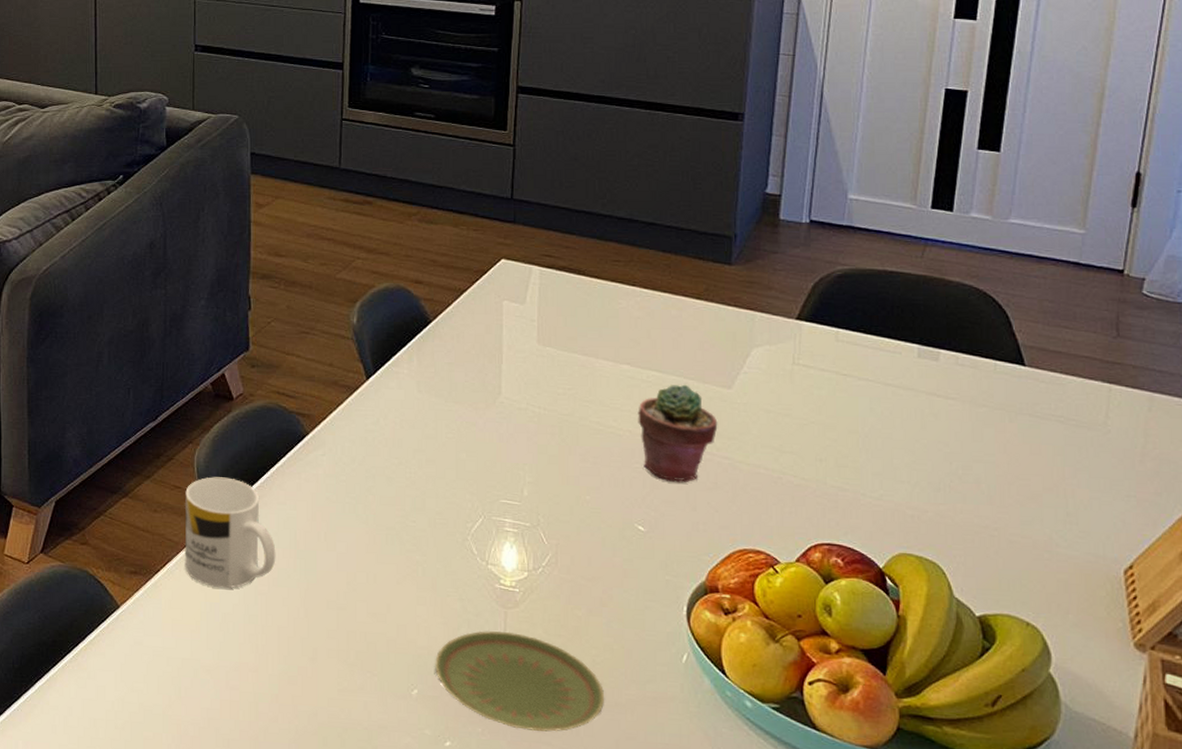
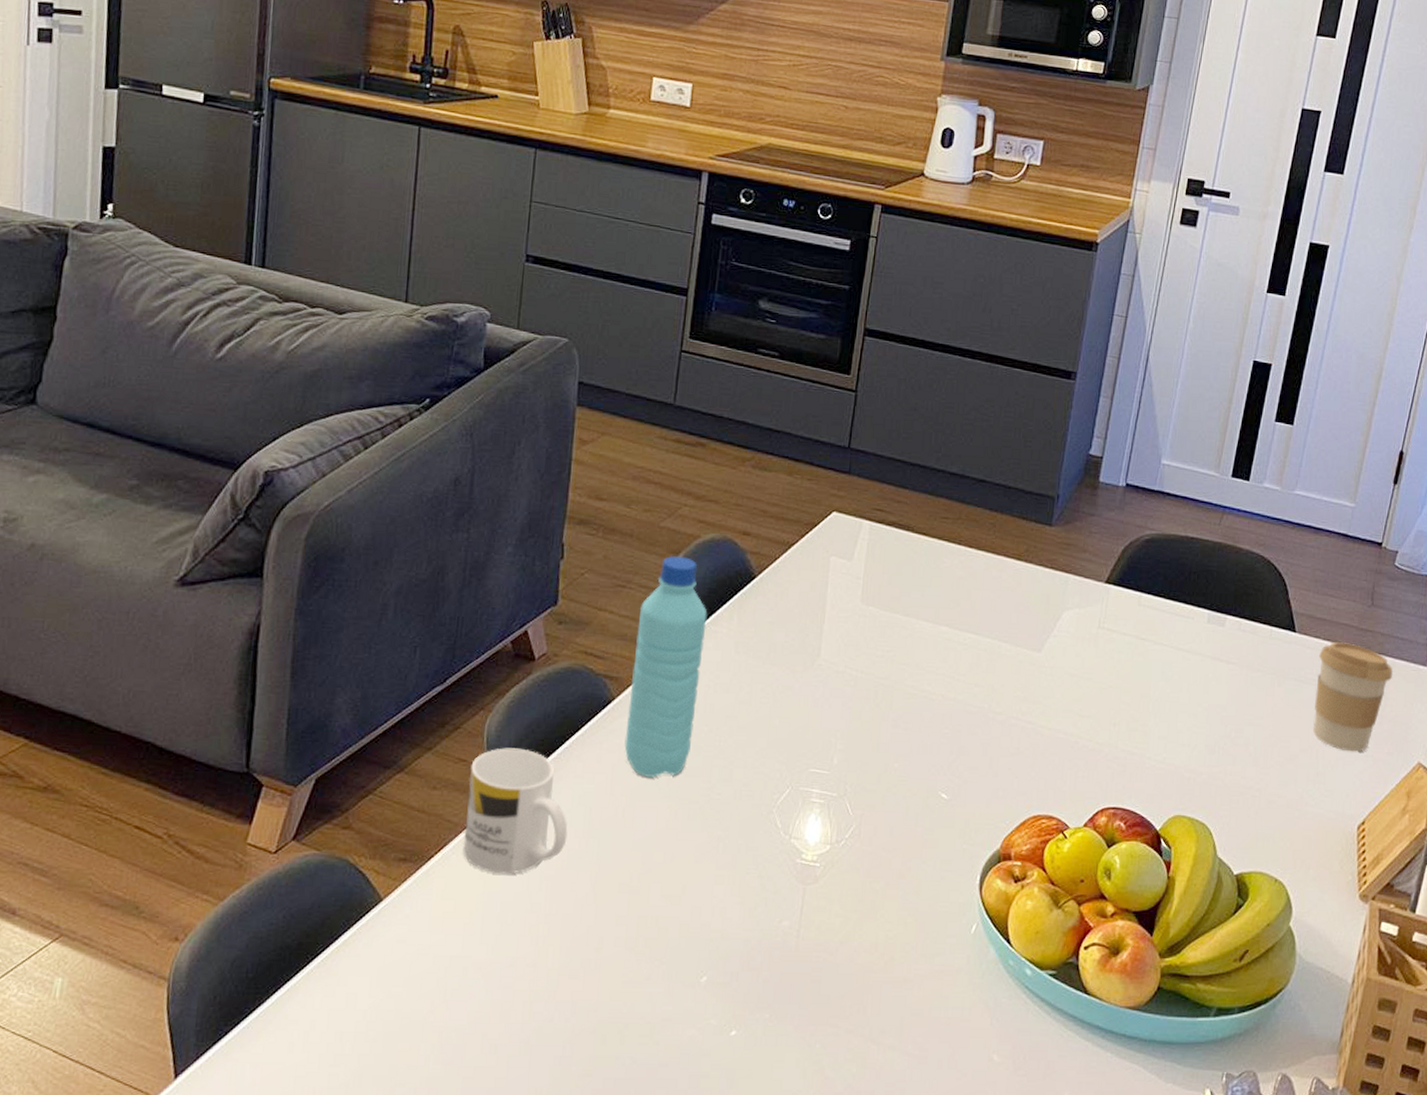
water bottle: none [321,305,388,506] -> present [624,556,707,779]
plate: present [435,631,604,732] -> none [727,909,894,1014]
potted succulent: present [638,384,718,483] -> none [951,647,1025,749]
coffee cup: none [1056,376,1153,492] -> present [1313,642,1394,752]

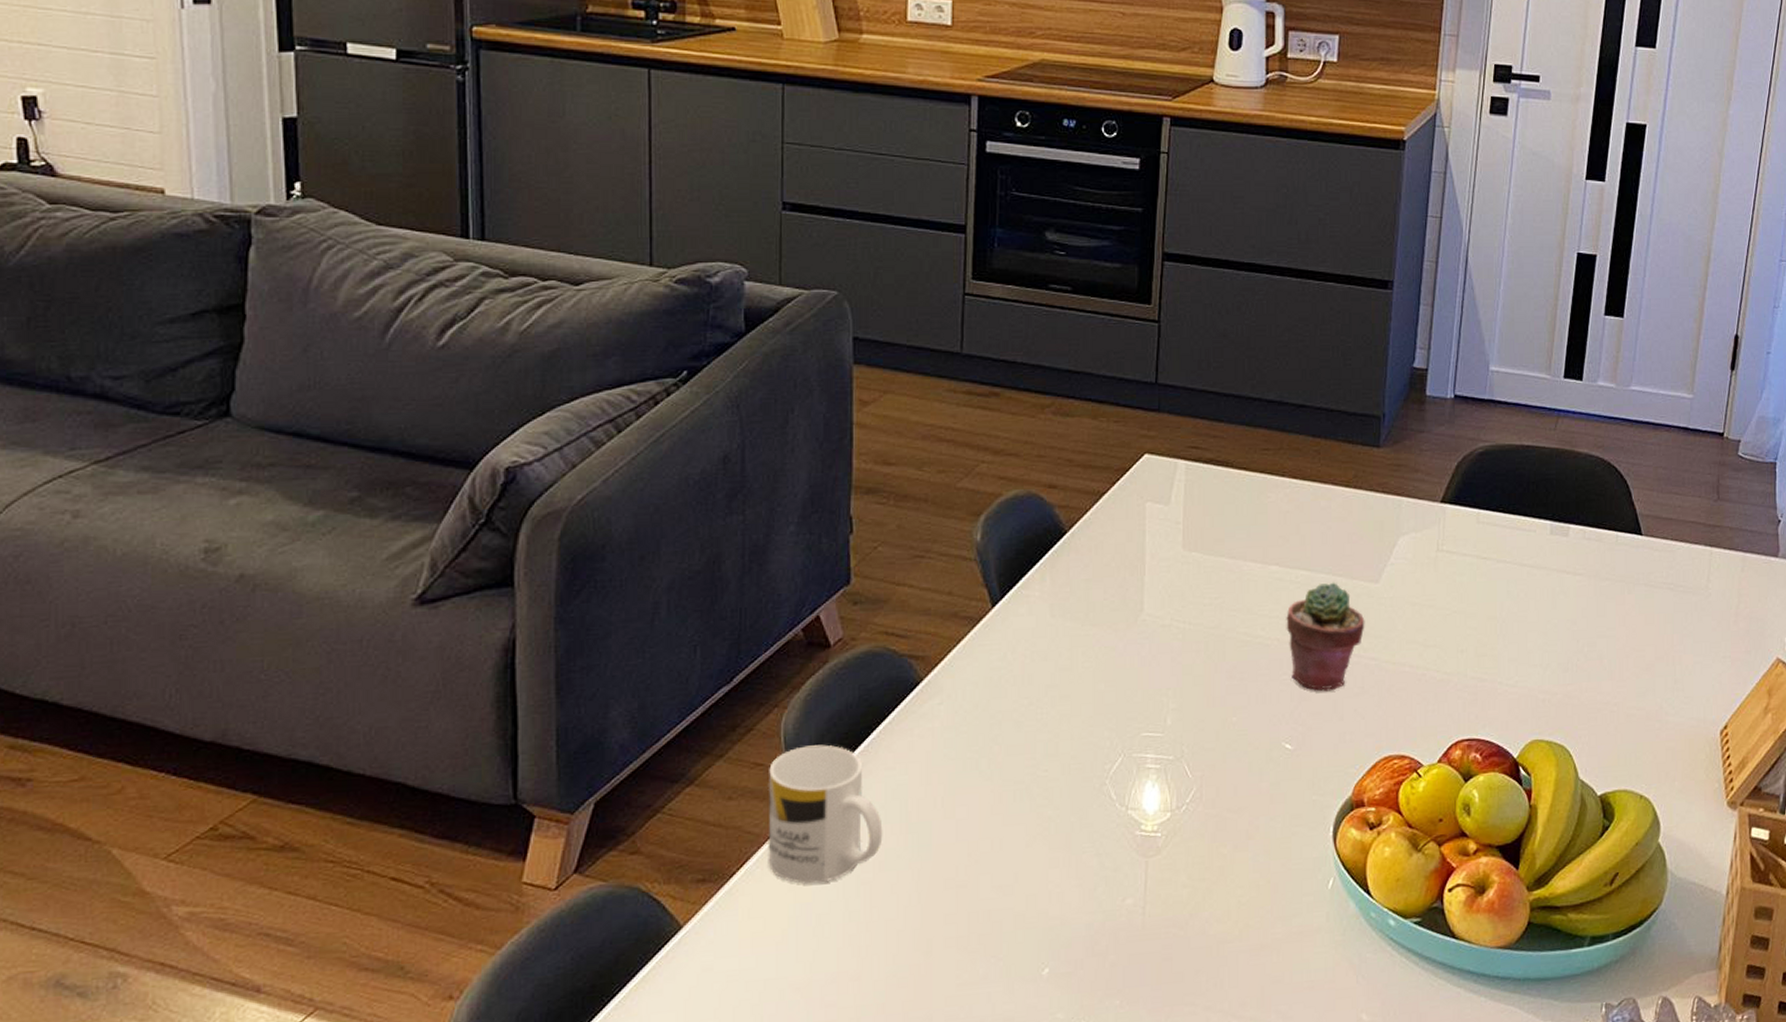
water bottle: present [624,556,707,779] -> none [937,518,1017,762]
potted succulent: none [951,647,1025,749] -> present [1286,582,1365,692]
coffee cup: present [1313,642,1394,752] -> none [1667,541,1745,655]

